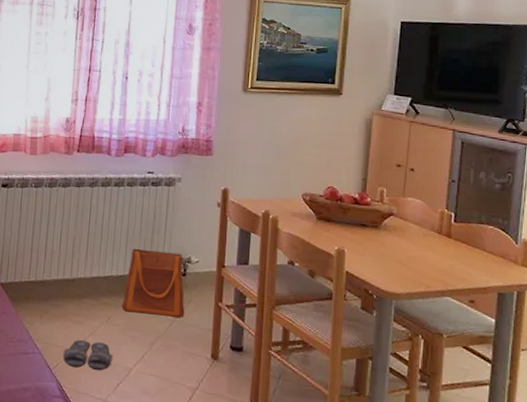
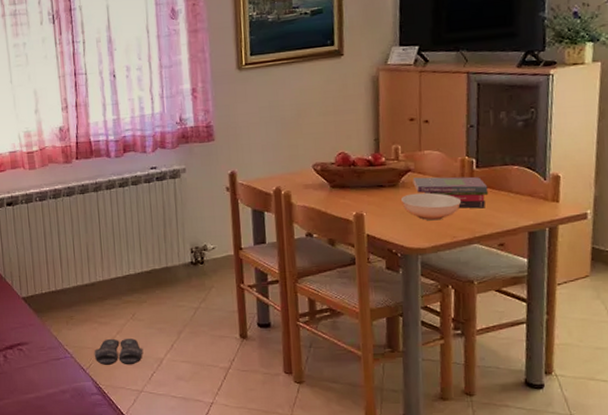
shopping bag: present [122,249,185,318] -> none [144,243,208,306]
bowl: none [382,237,438,268] -> present [401,192,462,221]
books: none [394,222,464,263] -> present [412,176,489,209]

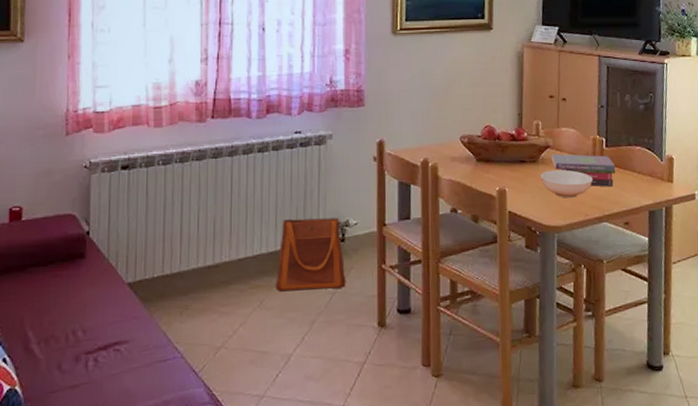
slippers: present [94,338,143,365] -> none [210,331,269,366]
shopping bag: none [144,243,208,306] -> present [275,217,346,292]

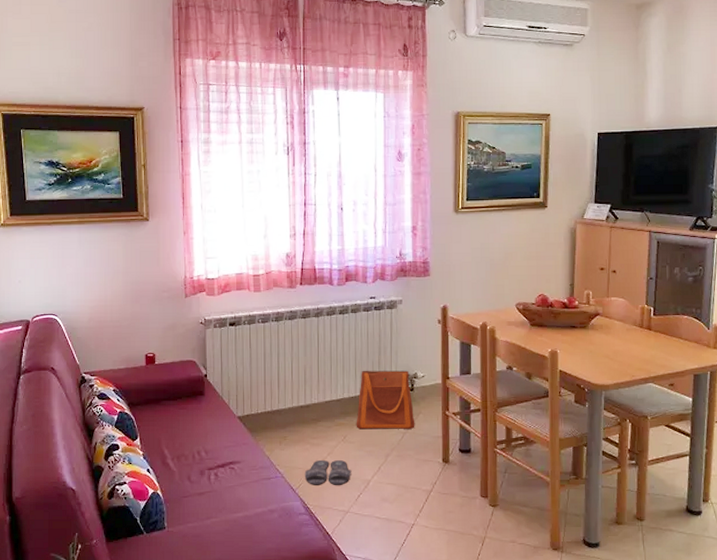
slippers: none [210,331,269,366] -> present [304,459,352,485]
bowl: present [541,169,594,198] -> none [590,335,641,360]
books: present [551,154,616,187] -> none [600,321,663,352]

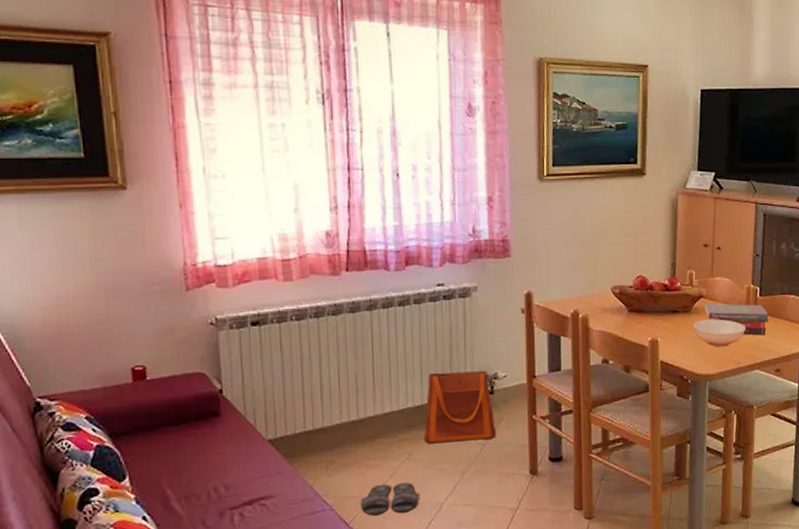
bowl: none [590,335,641,360] -> present [694,319,746,347]
books: none [600,321,663,352] -> present [704,303,769,336]

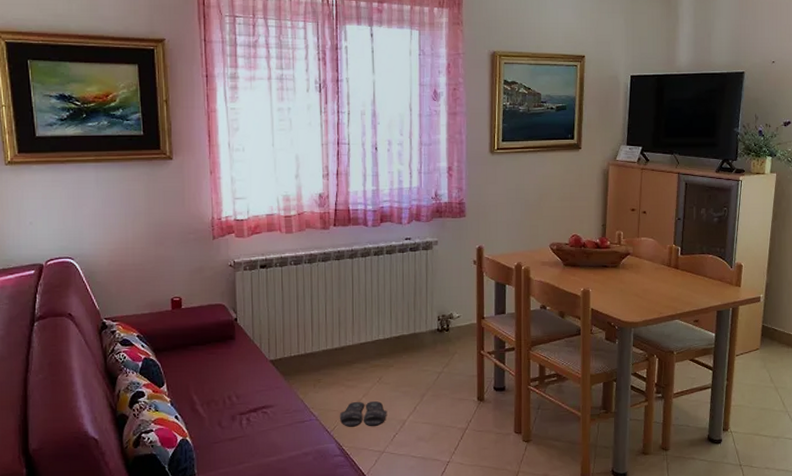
shopping bag: present [423,370,497,444] -> none [391,311,451,371]
bowl: present [694,319,746,347] -> none [621,274,668,299]
books: present [704,303,769,336] -> none [631,260,689,290]

